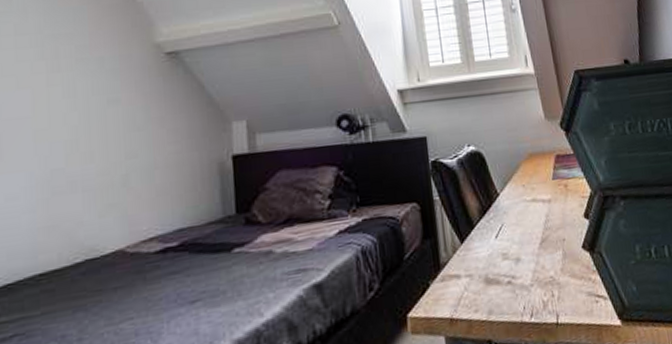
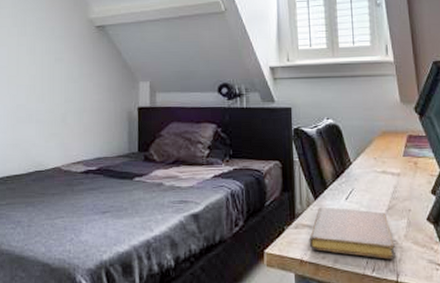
notebook: none [458,246,554,304] -> present [309,207,396,259]

